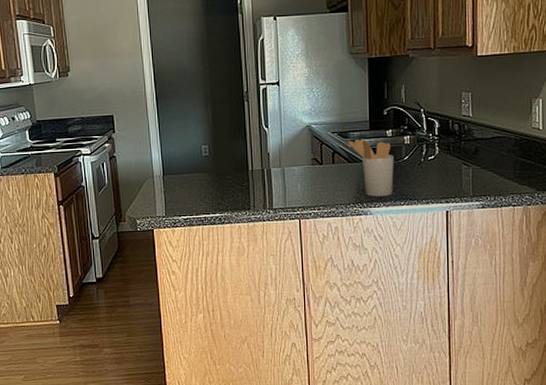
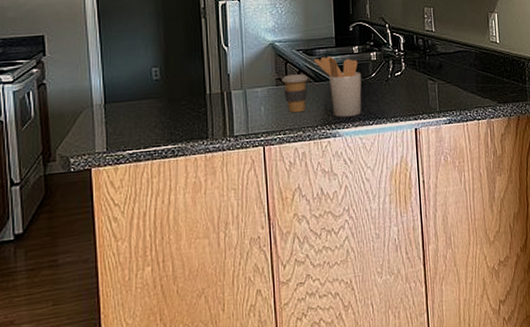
coffee cup: none [317,155,342,191] -> present [282,74,308,113]

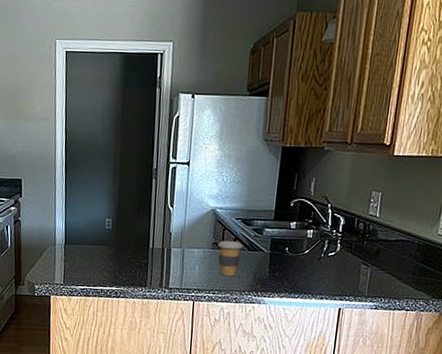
utensil holder: present [314,56,362,118] -> none [251,228,294,288]

